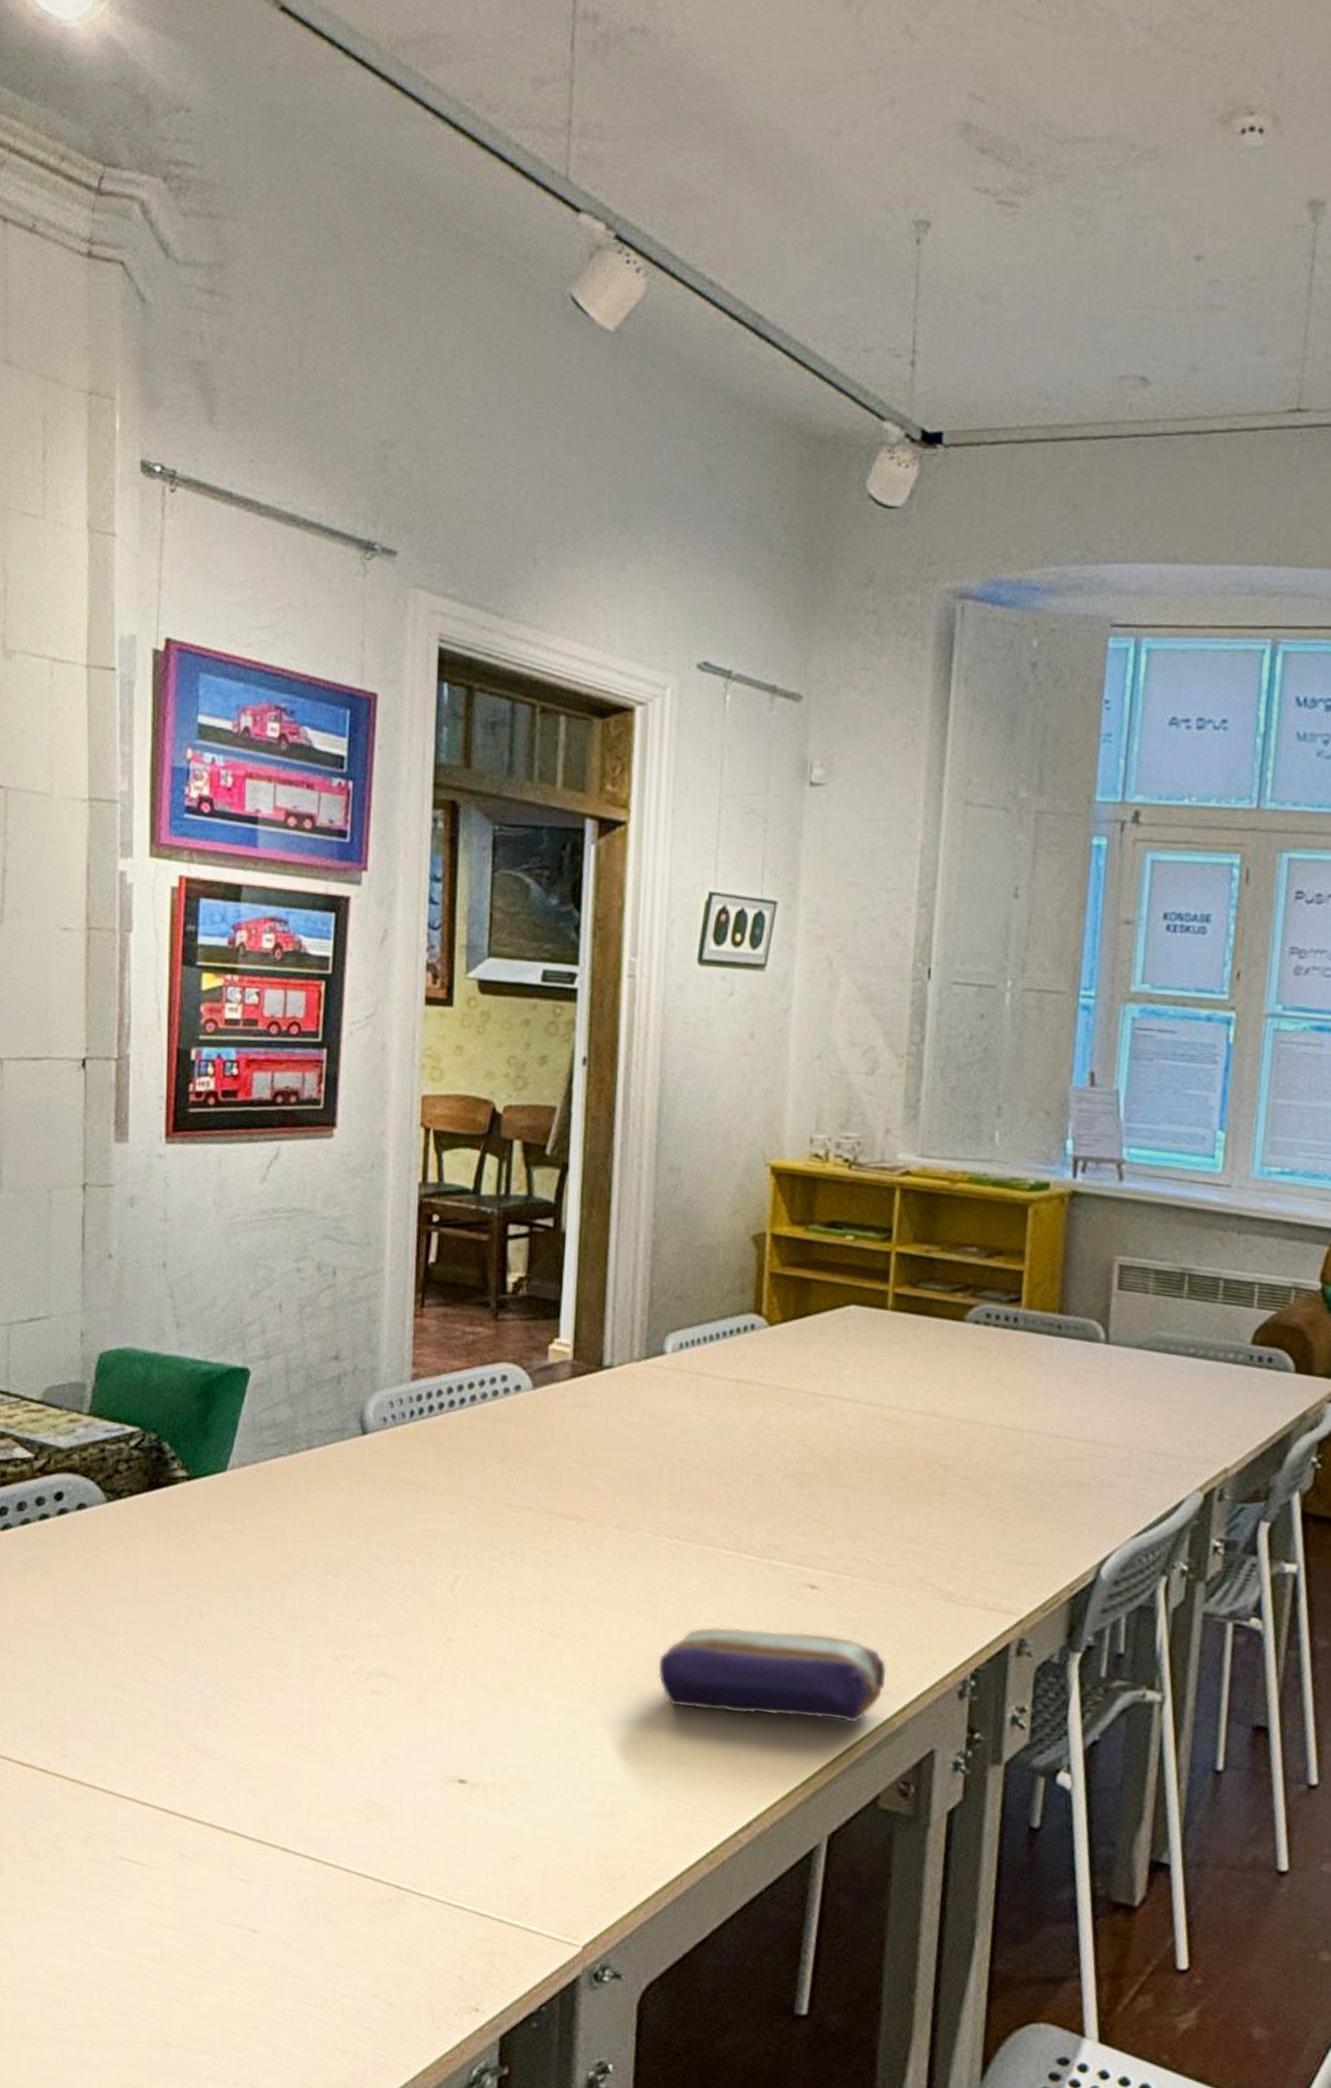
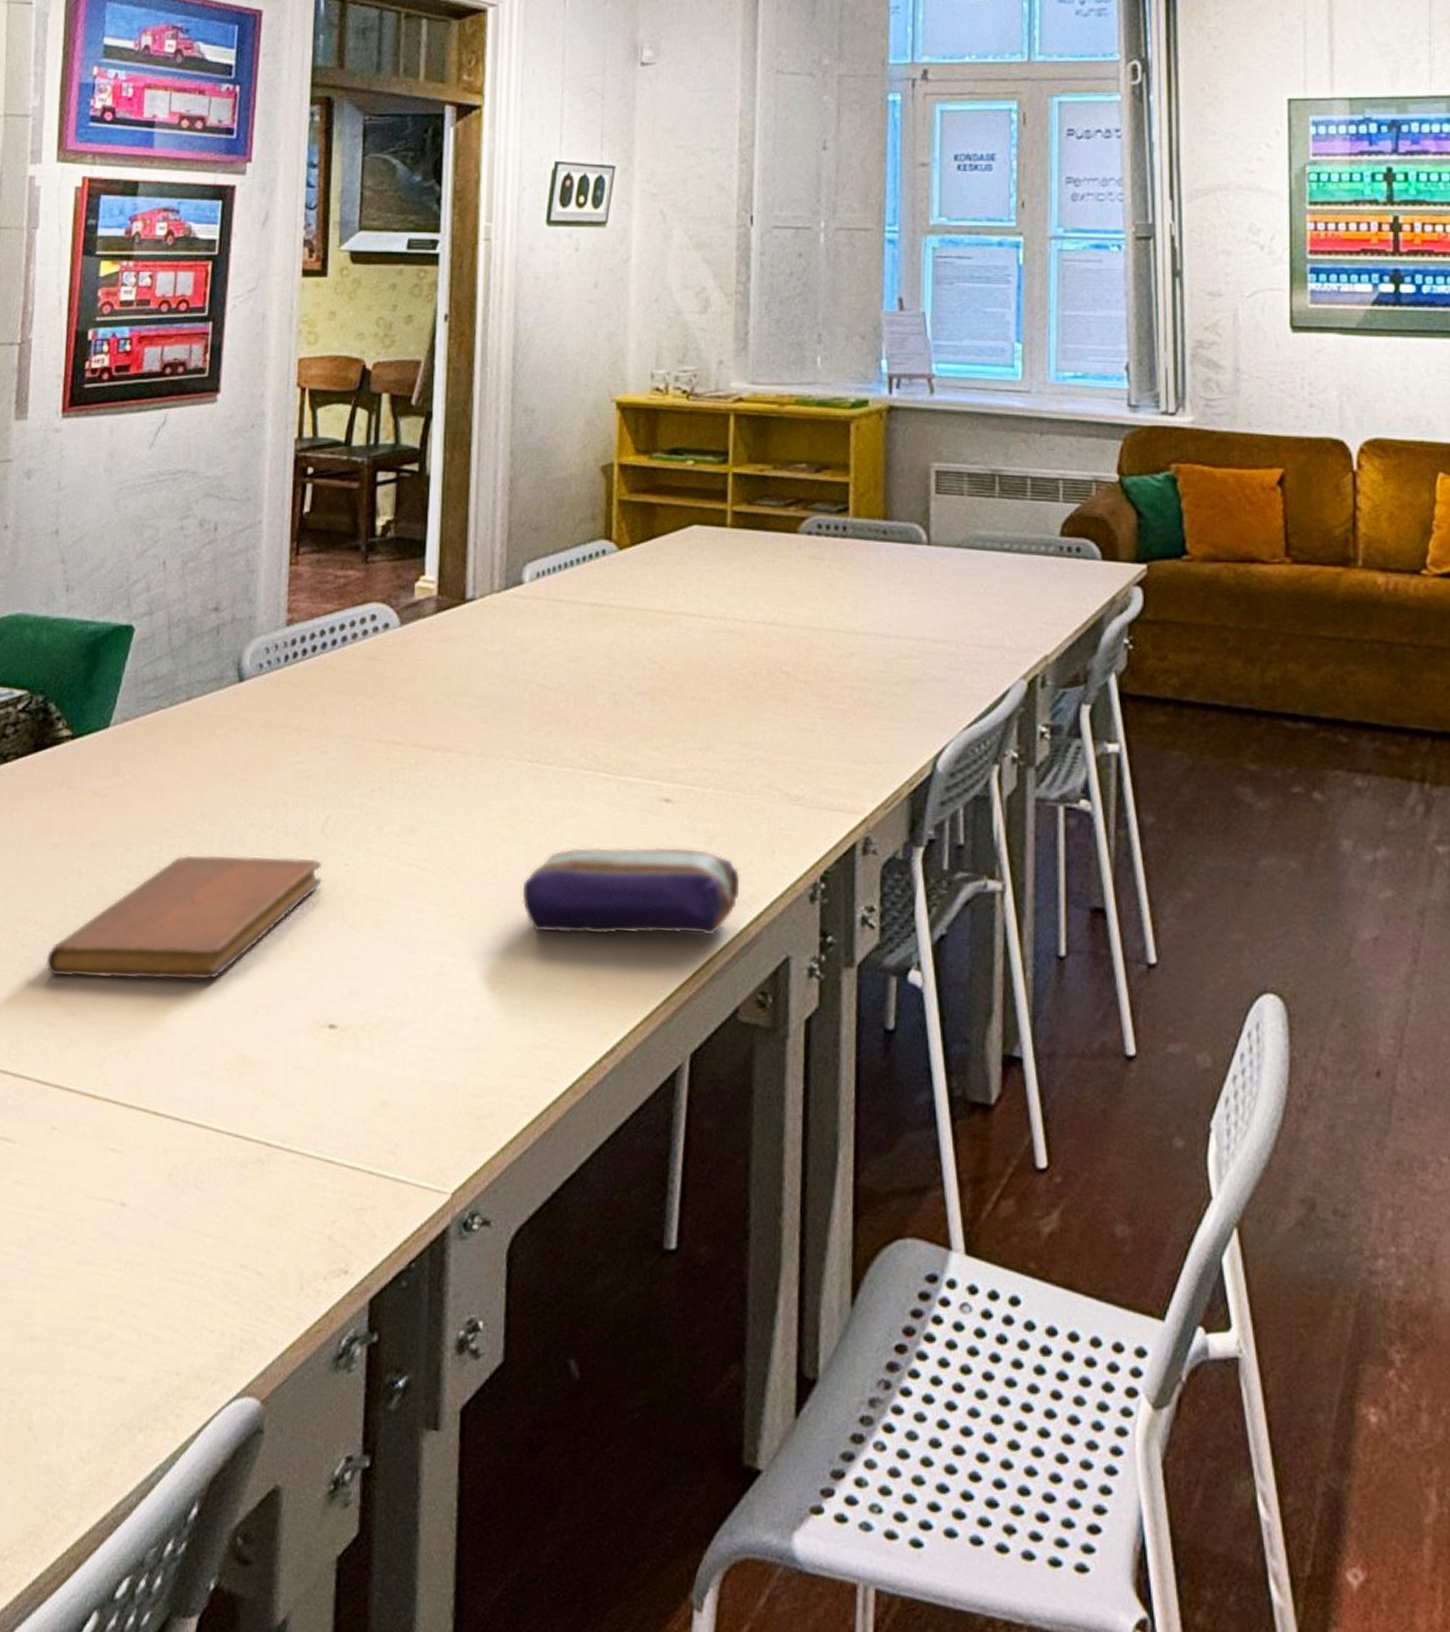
notebook: none [169,1604,451,1728] -> present [46,854,322,980]

